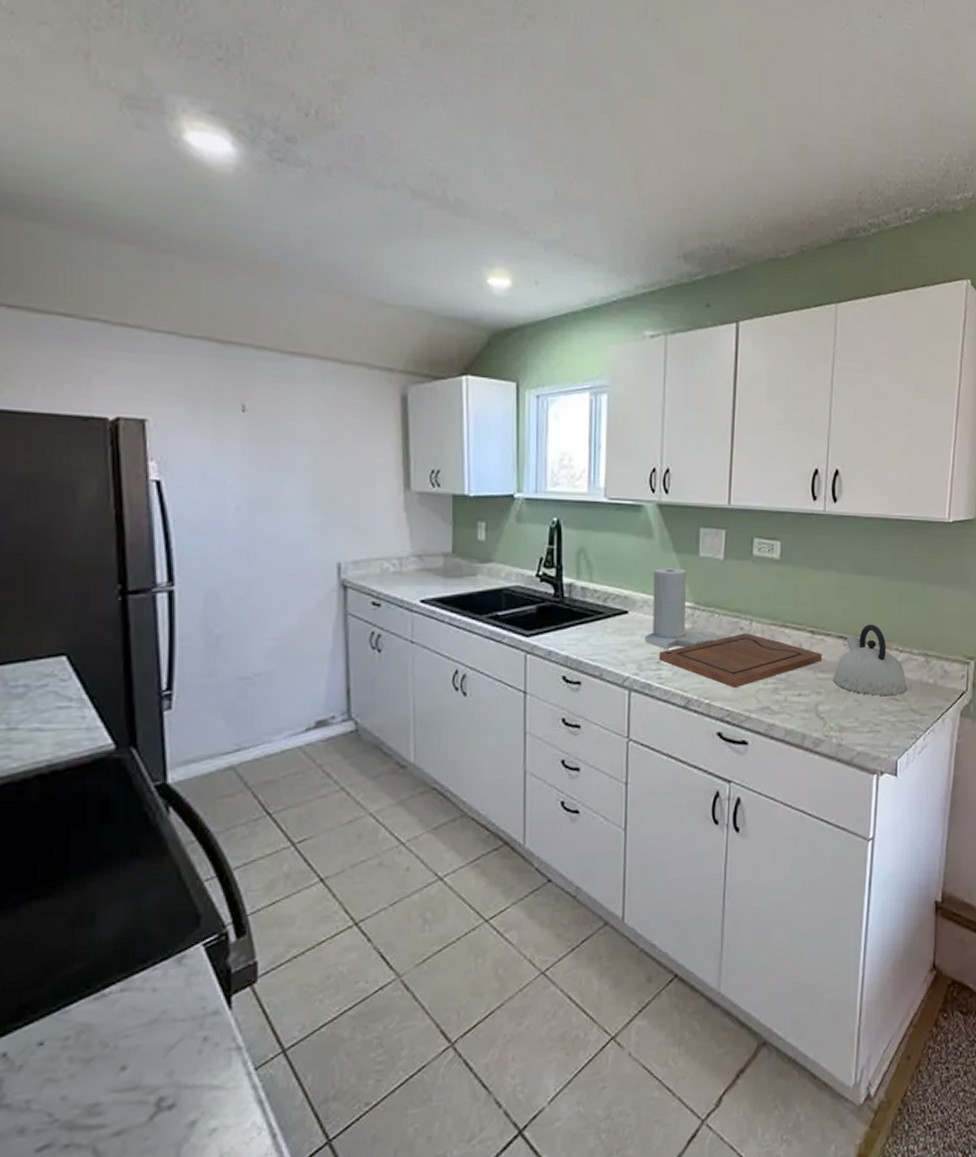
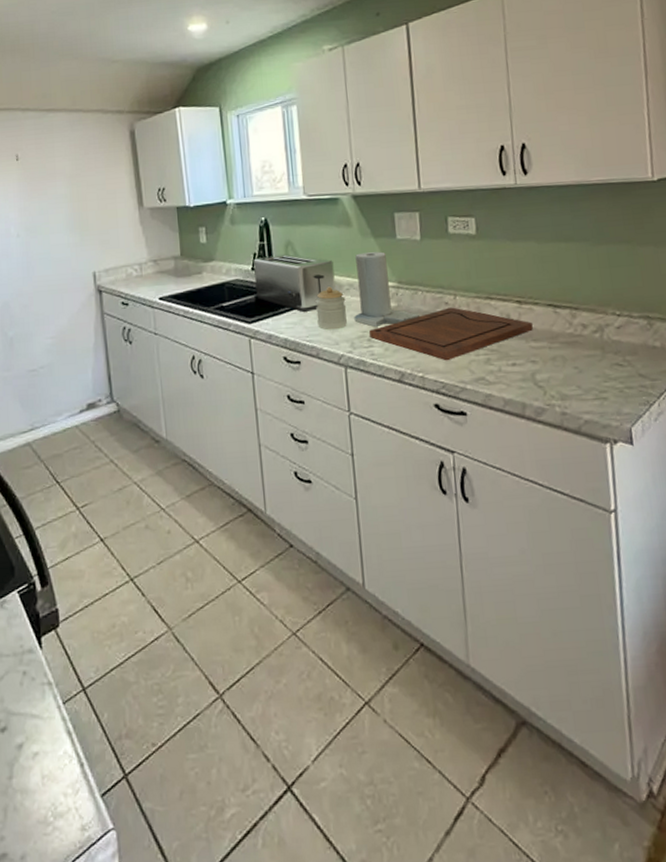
toaster: none [539,561,629,628] -> present [253,253,336,312]
jar: none [604,602,638,650] -> present [315,286,348,330]
kettle: present [833,624,907,697] -> none [547,290,632,362]

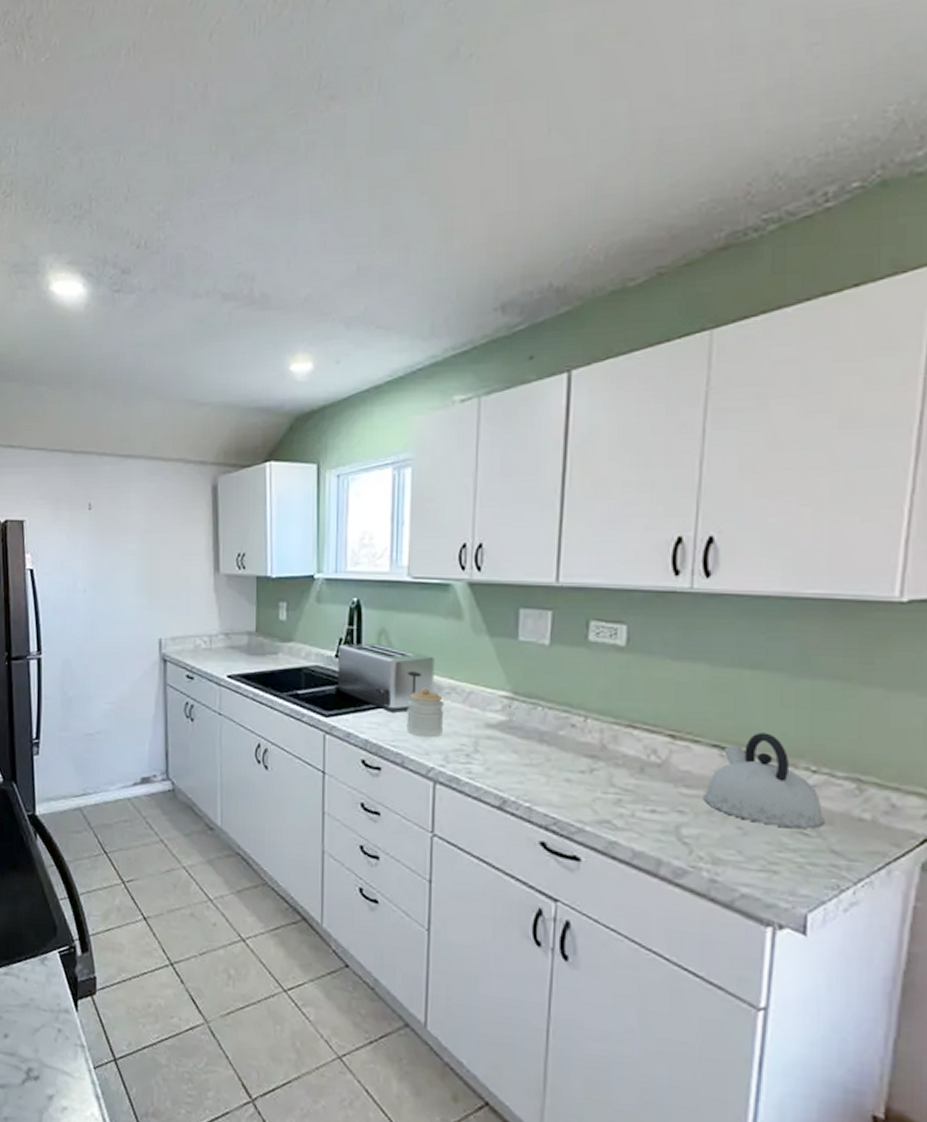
paper towel: present [354,251,420,328] -> none [452,652,537,742]
cutting board: present [369,307,533,360] -> none [469,731,687,793]
kettle: none [547,290,632,362] -> present [703,732,825,829]

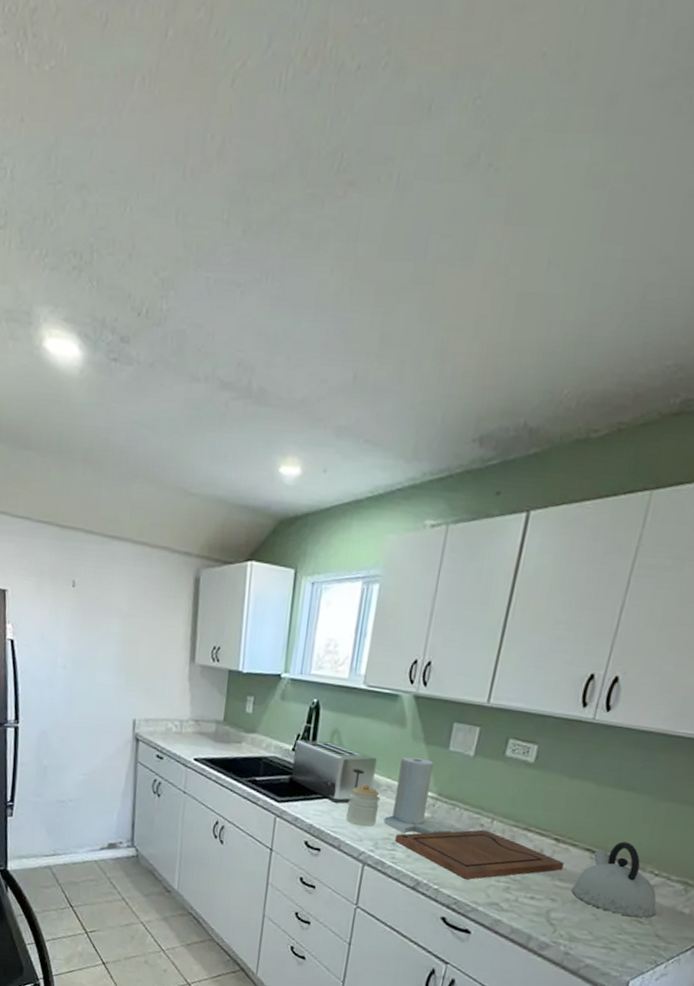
paper towel: none [452,652,537,742] -> present [383,756,452,834]
cutting board: none [469,731,687,793] -> present [395,829,564,880]

